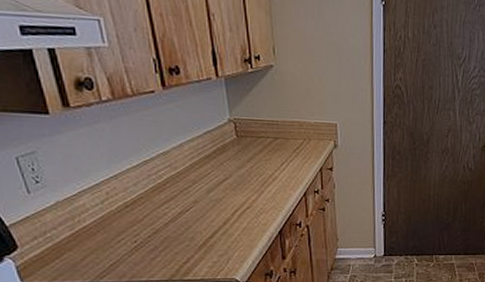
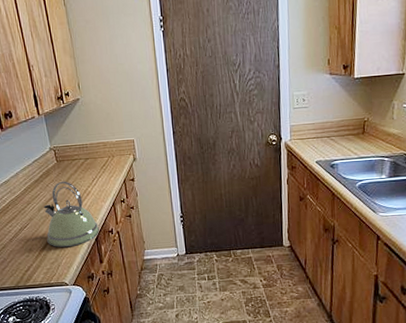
kettle: none [215,160,284,239] -> present [44,181,99,248]

